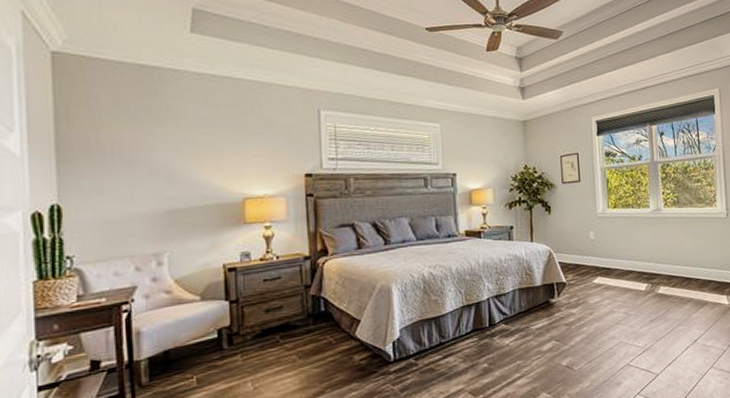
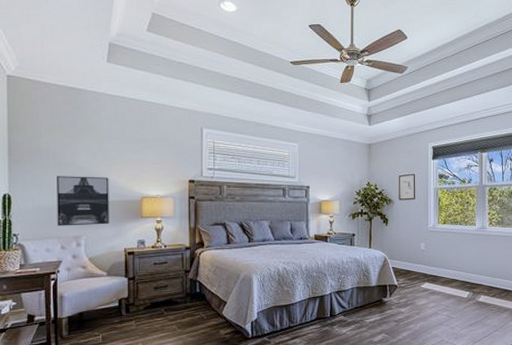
wall art: none [126,176,201,242] -> present [57,176,109,226]

